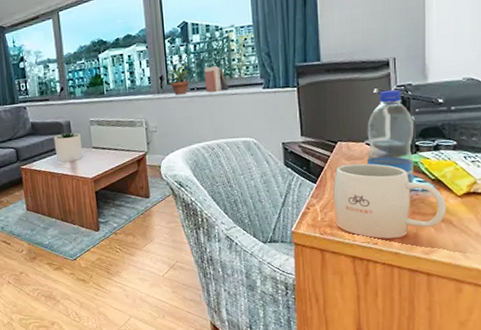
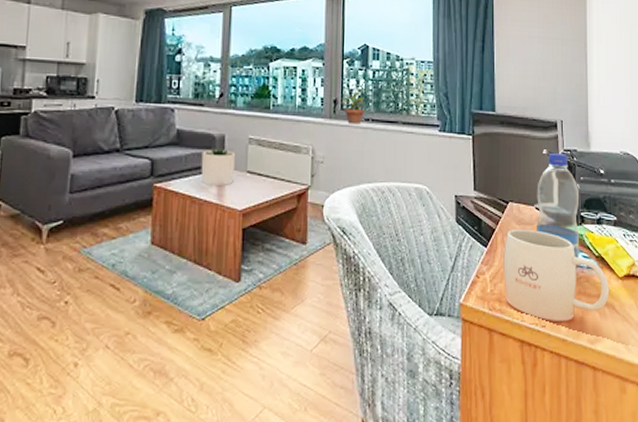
books: present [204,65,229,93] -> none [381,97,405,128]

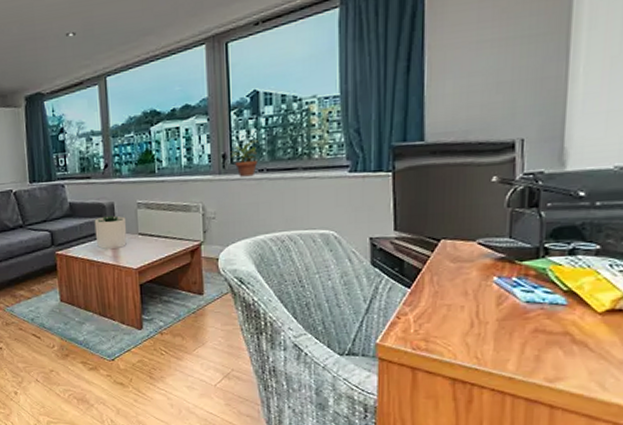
mug: present [503,228,610,322] -> none [431,266,582,361]
bottle: present [537,152,580,270] -> none [478,178,545,307]

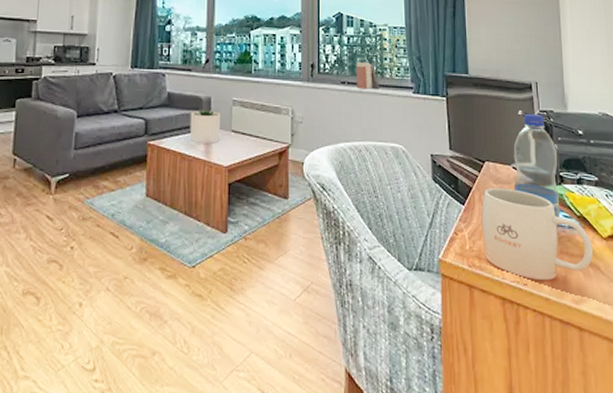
potted plant: present [230,140,258,177] -> none [318,55,341,87]
books: none [277,143,306,175] -> present [356,61,380,90]
mug: none [431,266,582,361] -> present [481,187,594,281]
bottle: none [478,178,545,307] -> present [513,113,560,230]

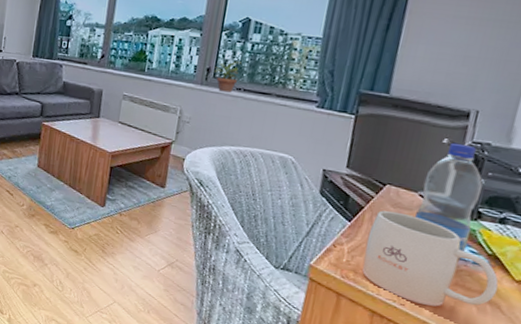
planter: present [189,110,221,145] -> none [80,100,111,132]
potted plant: none [318,55,341,87] -> present [214,61,242,93]
books: present [356,61,380,90] -> none [253,70,279,100]

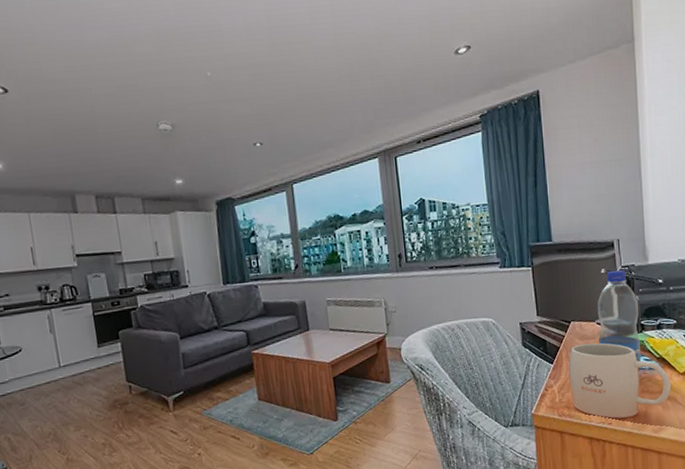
potted plant: present [214,61,242,93] -> none [405,241,428,274]

